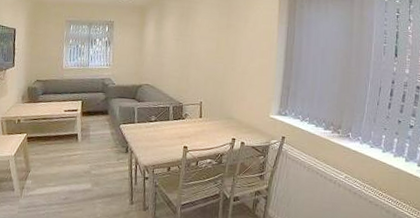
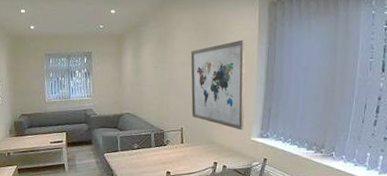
wall art: none [211,18,266,107] -> present [190,40,246,131]

